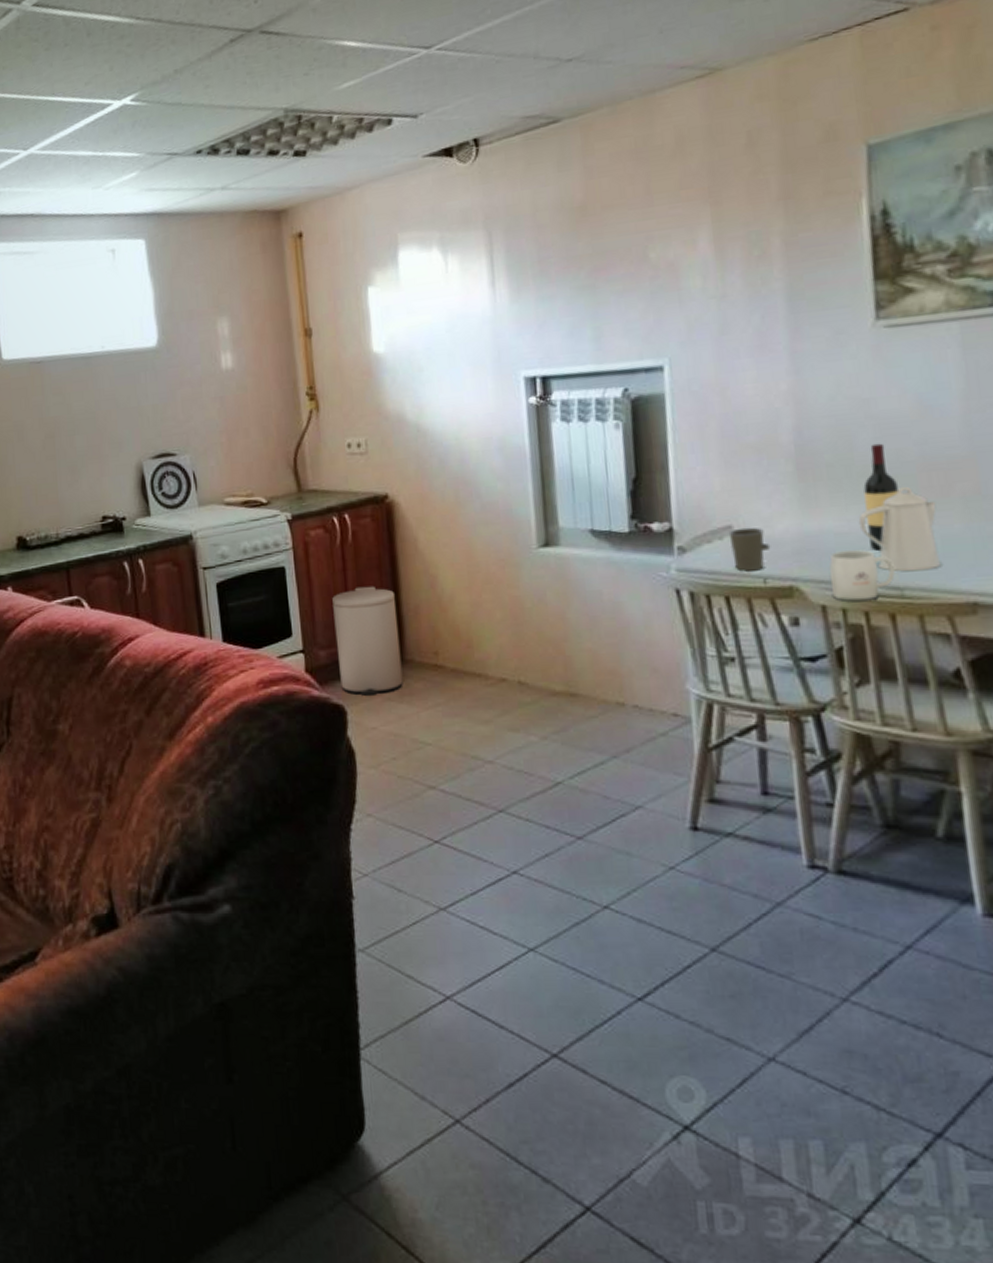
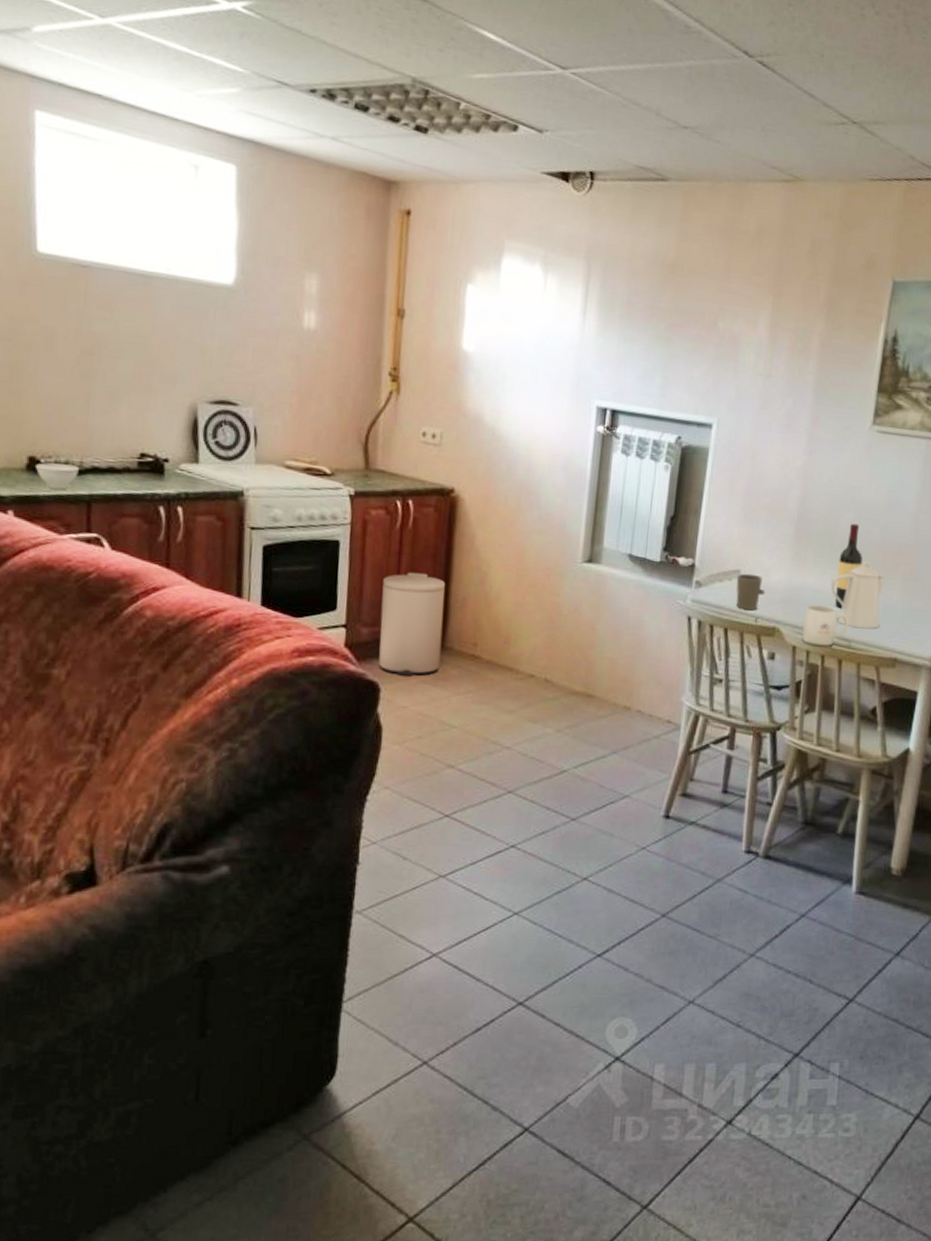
bowl: none [22,538,57,563] -> present [34,462,80,490]

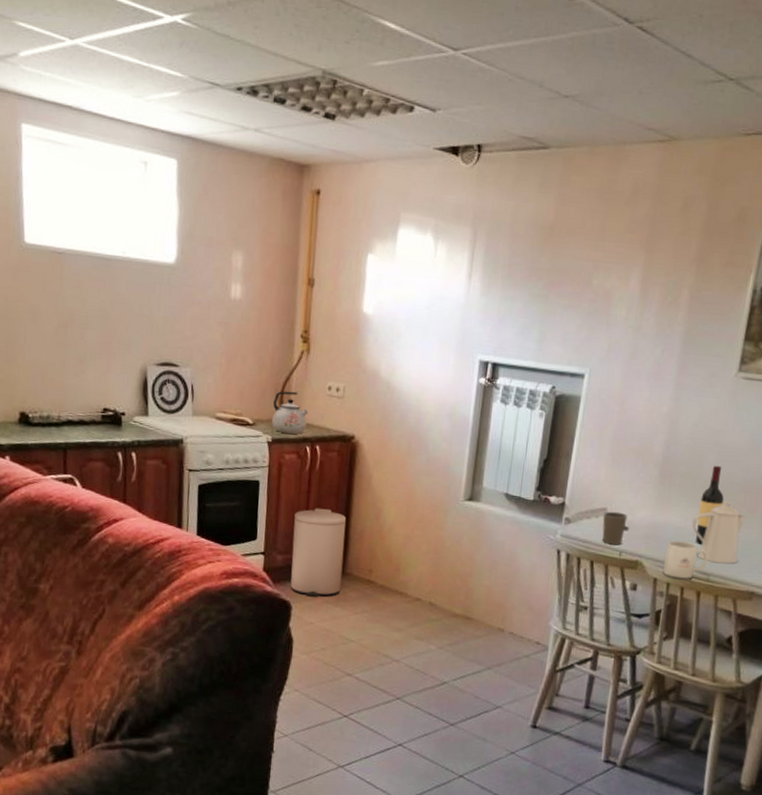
bowl: present [34,462,80,490] -> none [25,417,58,440]
kettle: none [353,436,399,487] -> present [271,391,308,435]

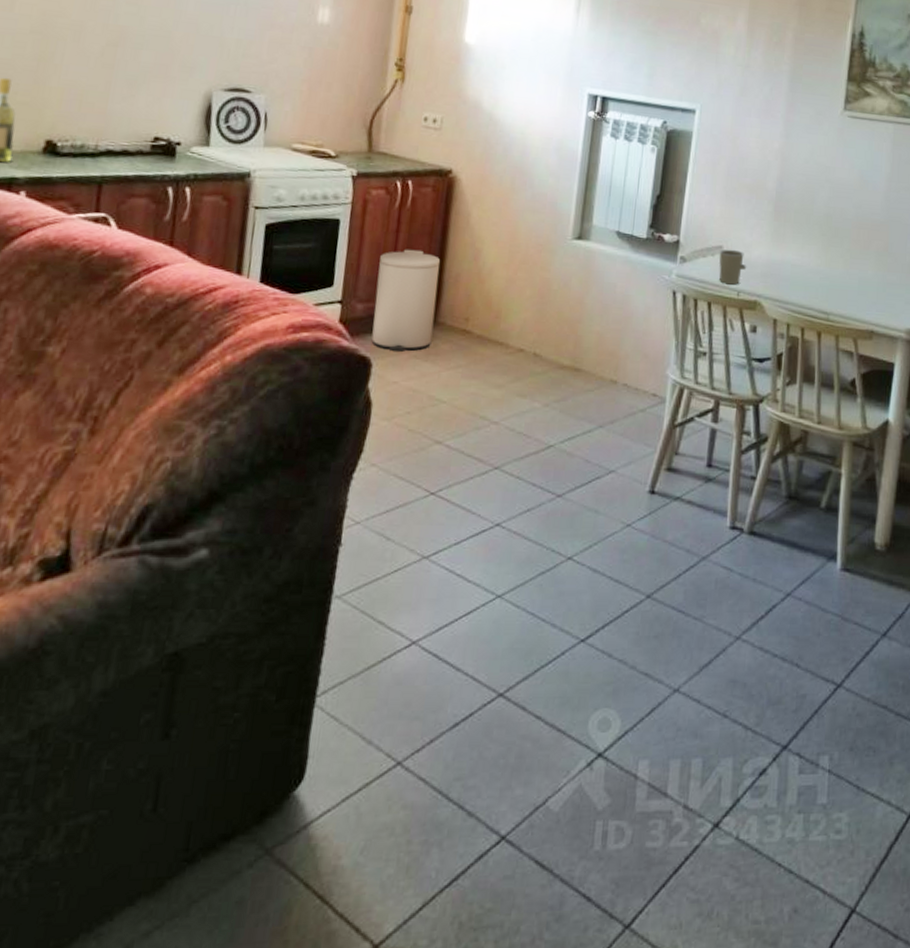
kettle: present [271,391,308,435] -> none [356,121,400,168]
mug: present [662,540,708,580] -> none [782,279,826,321]
teapot: present [692,500,745,564] -> none [808,236,860,303]
wine bottle: present [696,465,725,544] -> none [813,201,839,282]

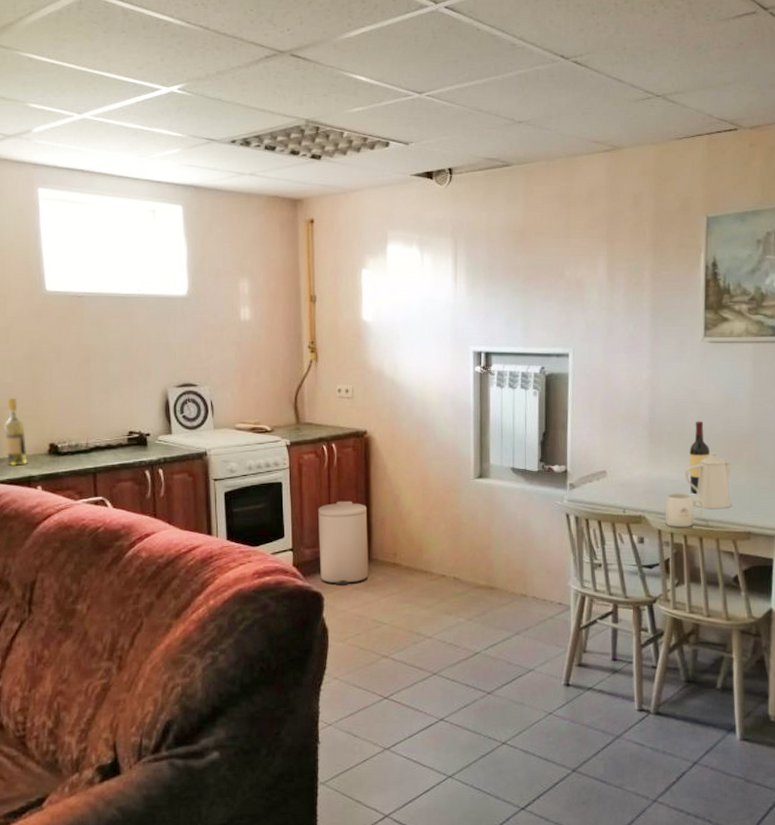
cup: present [718,249,747,285] -> none [603,473,630,504]
mug: none [782,279,826,321] -> present [664,493,704,529]
teapot: none [808,236,860,303] -> present [684,451,732,509]
wine bottle: none [813,201,839,282] -> present [689,421,711,494]

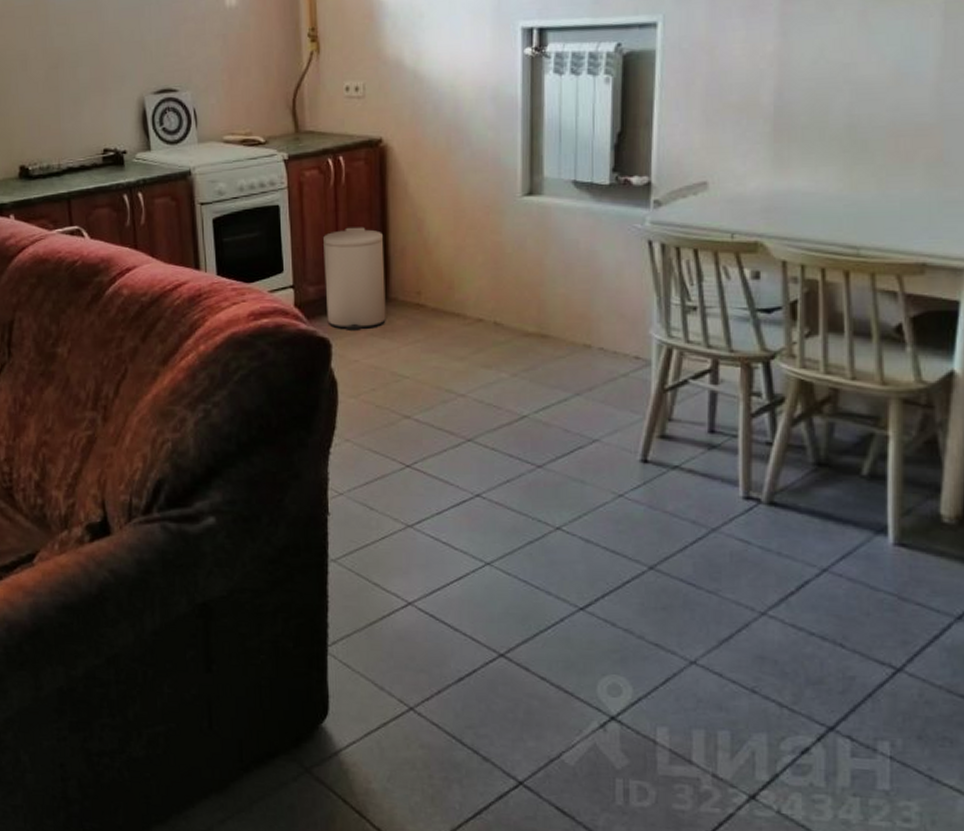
mug: present [664,493,704,529] -> none [793,210,853,259]
teapot: present [684,451,732,509] -> none [825,150,900,232]
wine bottle: present [689,421,711,494] -> none [834,108,868,211]

